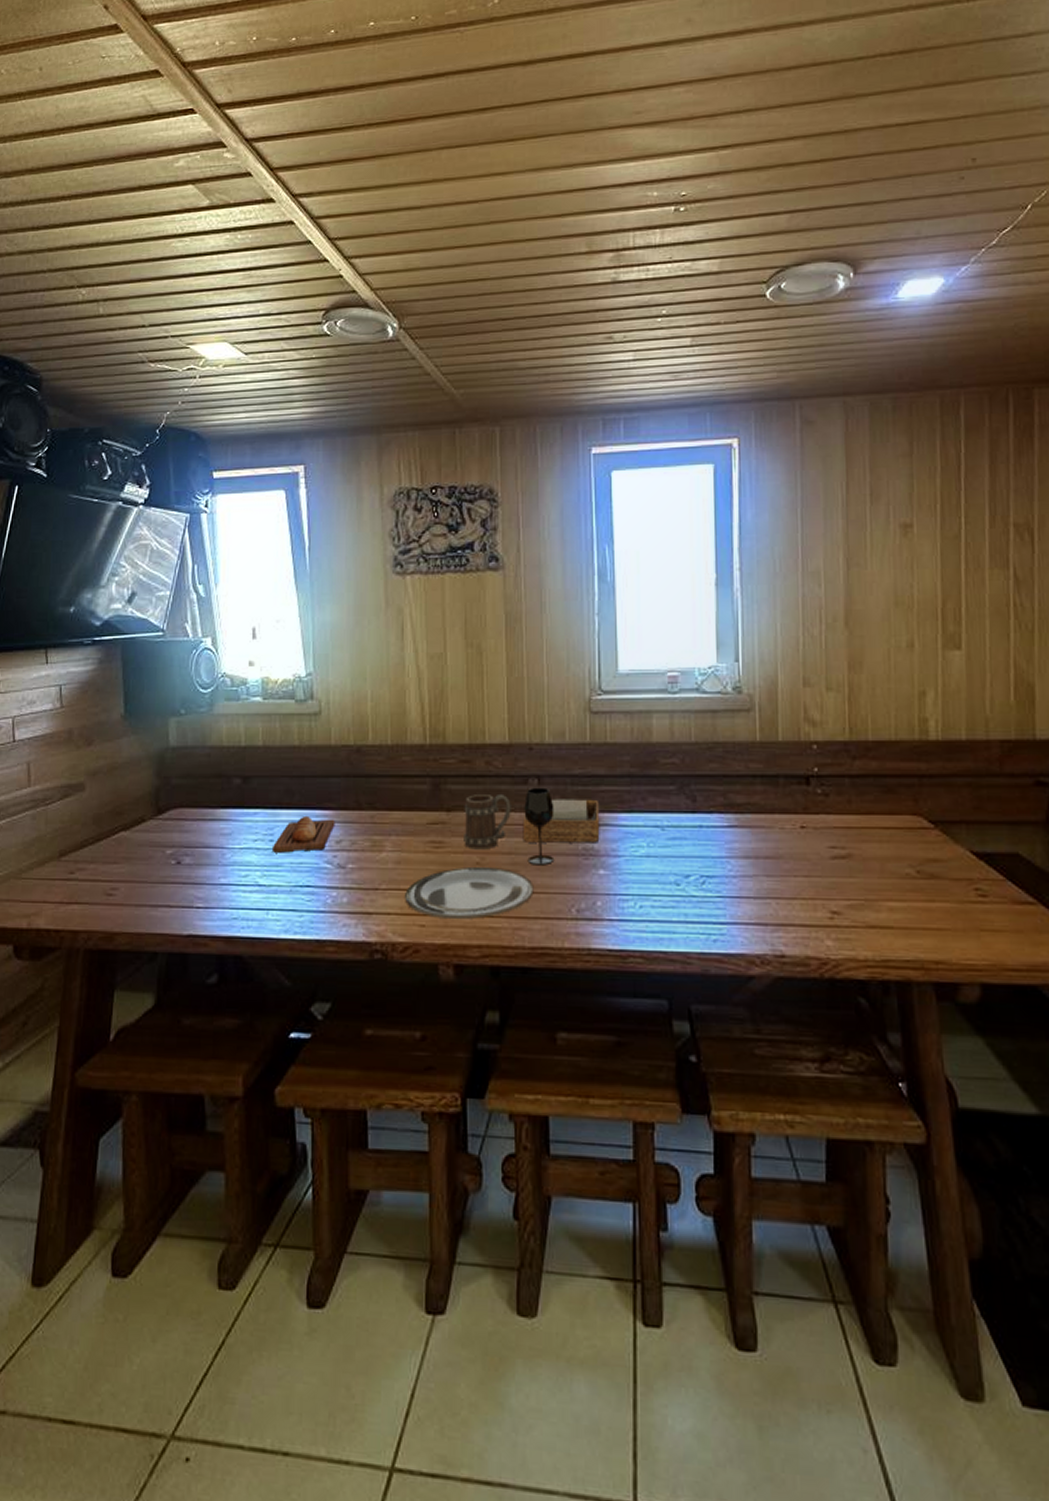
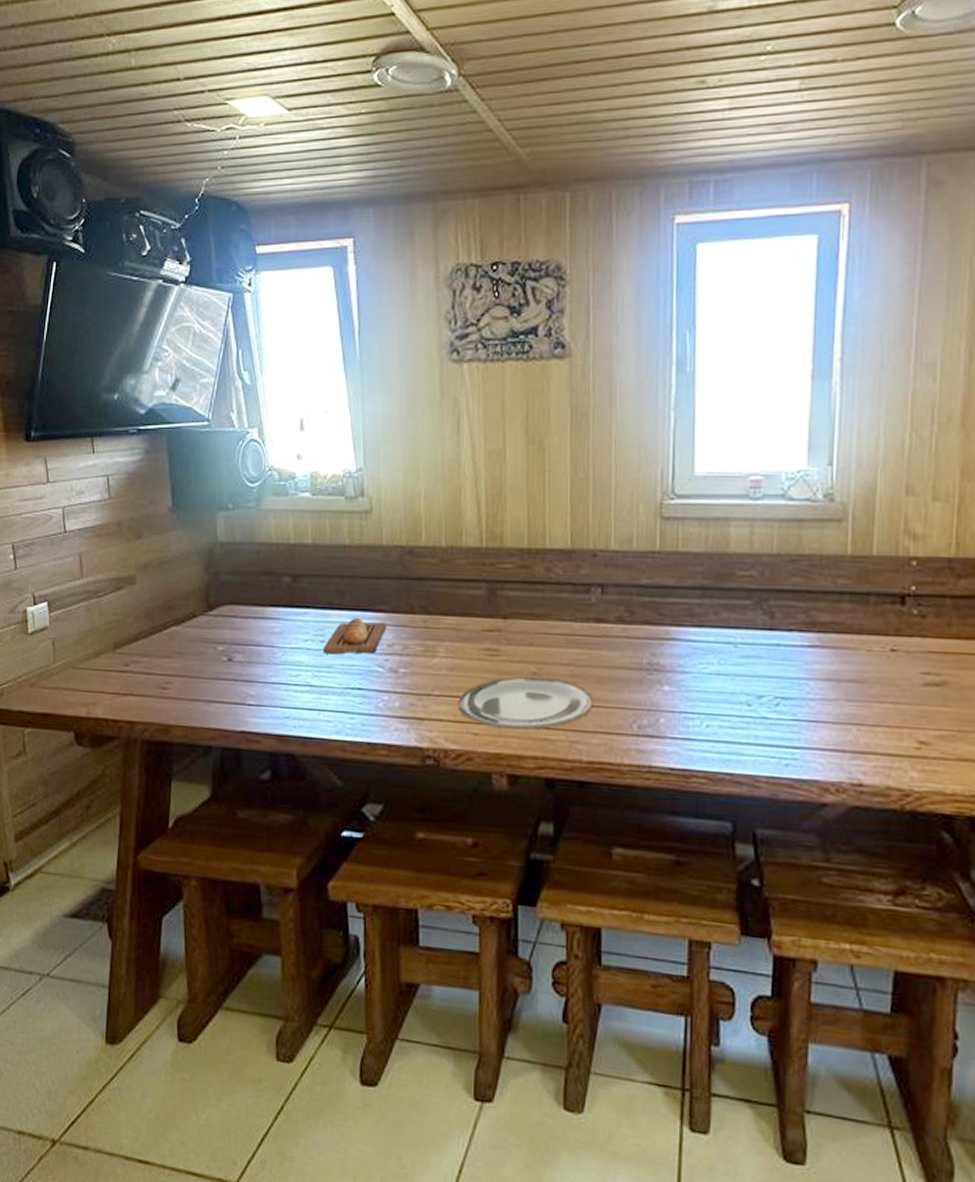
beer mug: present [464,795,511,850] -> none [520,602,572,660]
napkin holder: present [522,799,600,843] -> none [583,609,668,658]
wine glass: present [524,787,554,866] -> none [585,596,618,679]

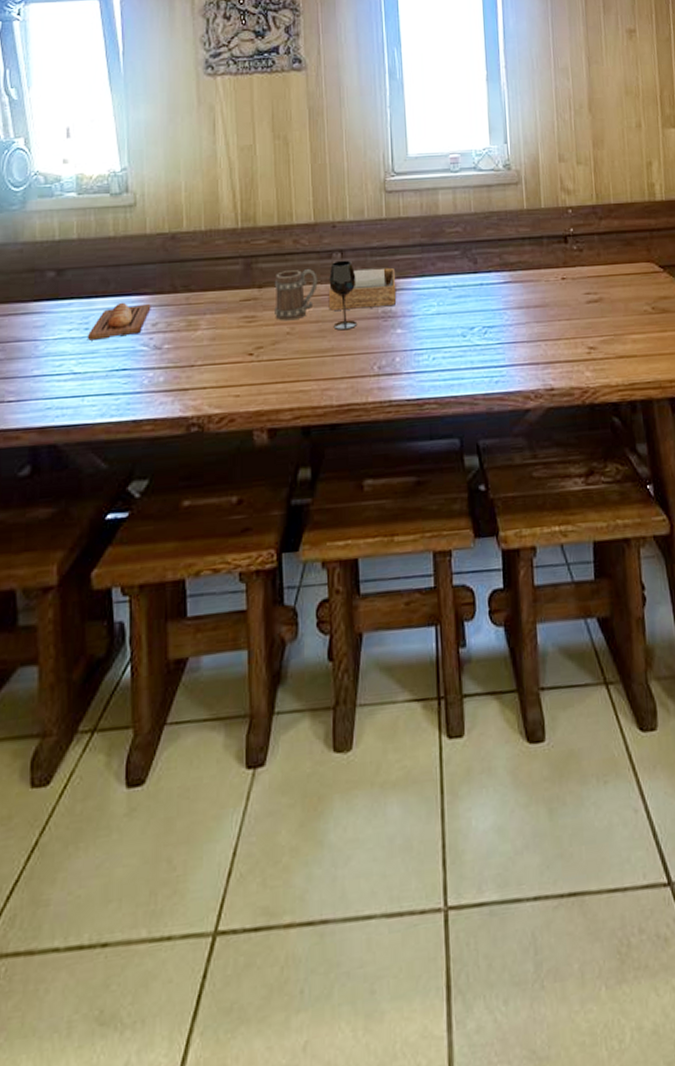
plate: present [458,676,593,730] -> none [220,335,340,388]
beer mug: none [520,602,572,660] -> present [274,269,318,321]
napkin holder: none [583,609,668,658] -> present [328,267,397,311]
wine glass: none [585,596,618,679] -> present [329,260,356,331]

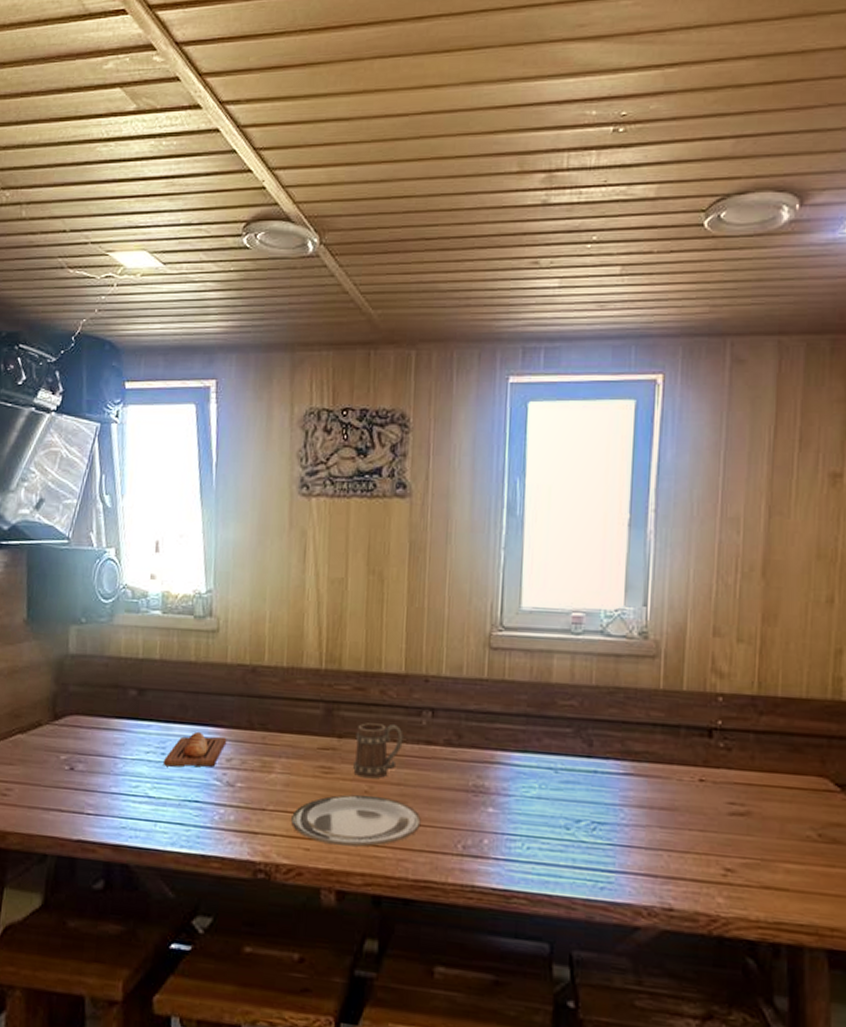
plate: none [220,335,340,388] -> present [291,794,421,847]
napkin holder: present [328,267,397,311] -> none [412,732,493,781]
wine glass: present [329,260,356,331] -> none [415,719,447,799]

